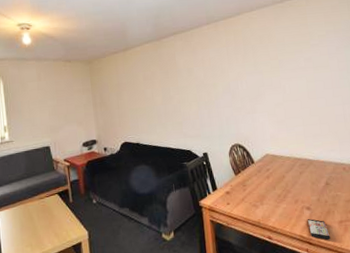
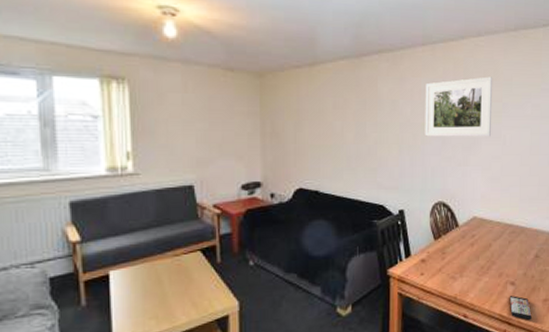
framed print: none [213,41,272,93] -> present [425,76,493,137]

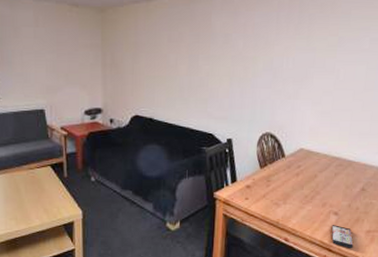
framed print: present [425,76,493,137] -> none [256,10,330,71]

